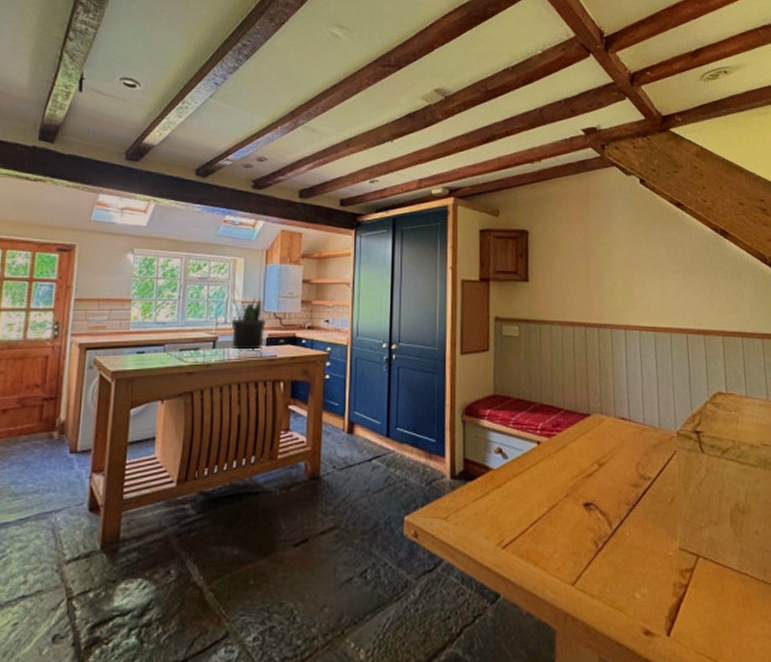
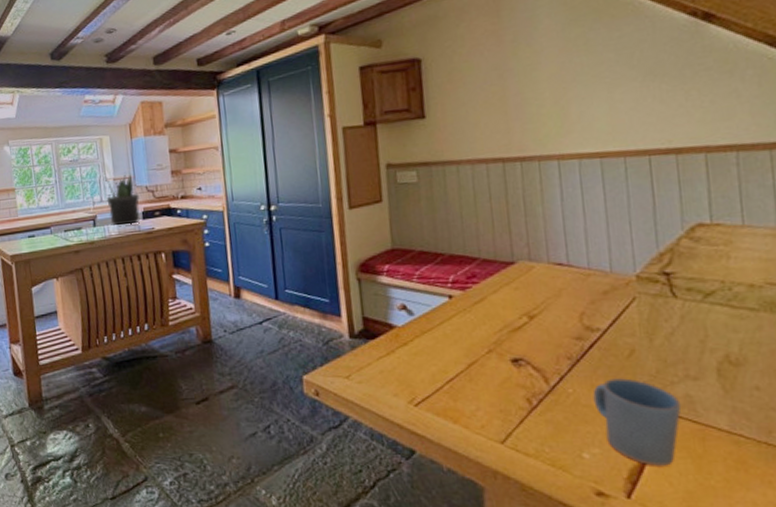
mug: none [644,523,707,604] -> present [592,378,682,466]

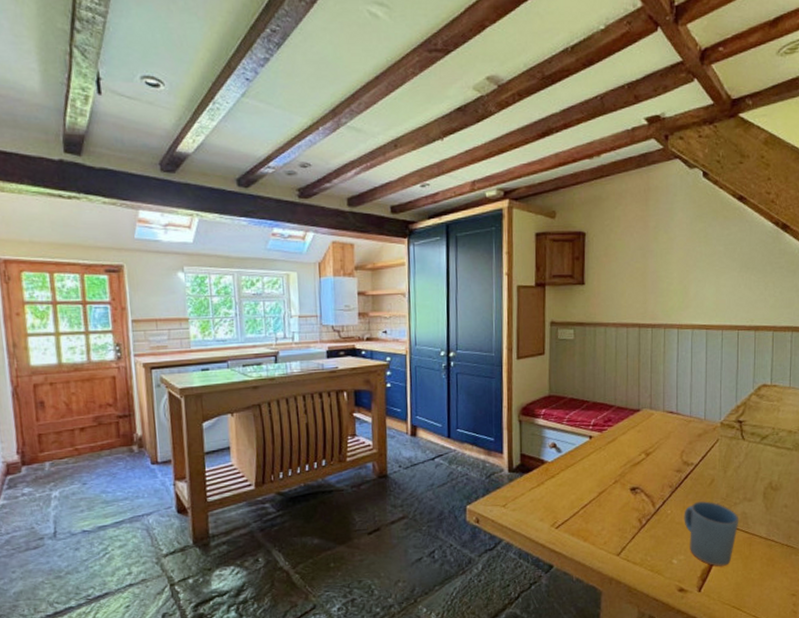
planter: present [105,172,141,226] -> none [290,310,325,363]

